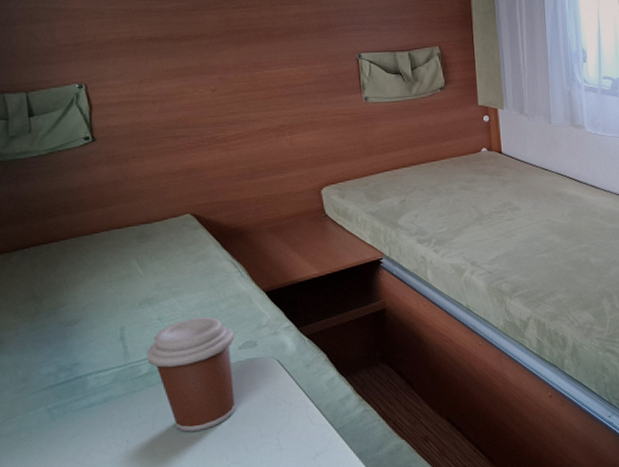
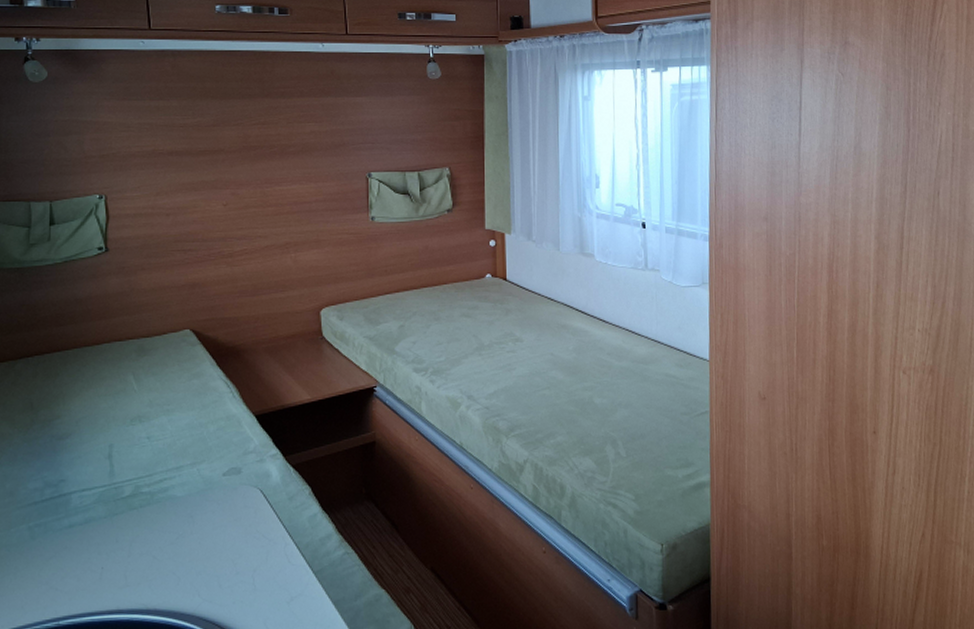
coffee cup: present [146,317,236,432] -> none [132,439,220,563]

